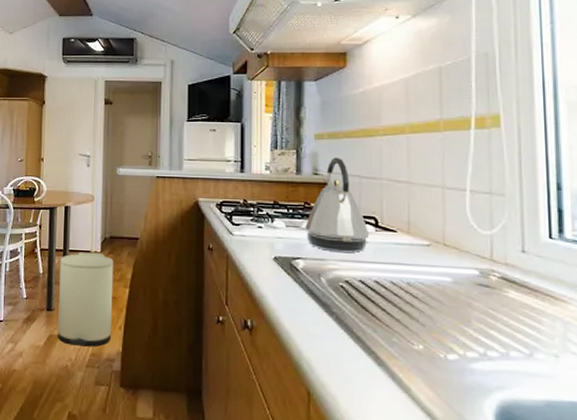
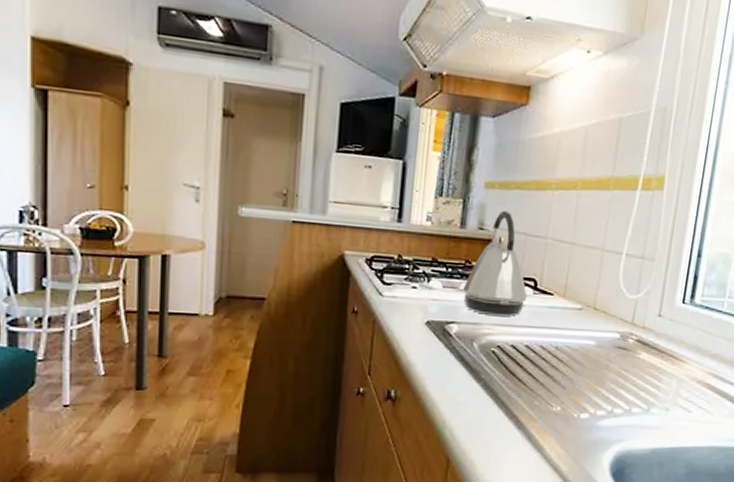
pedal bin: present [58,251,114,347] -> none [152,315,231,430]

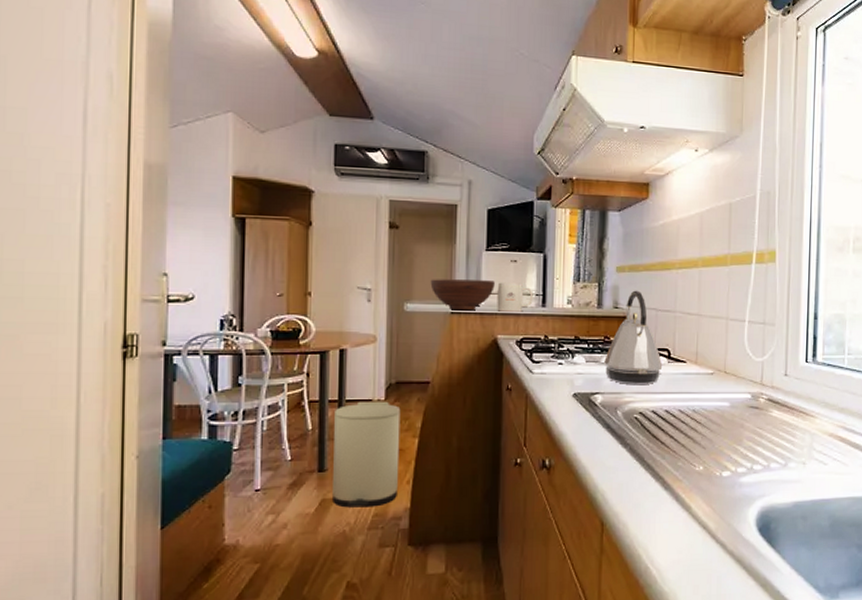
pedal bin: none [152,315,231,430] -> present [333,401,401,508]
bowl: none [269,180,345,221] -> present [430,279,495,311]
mug: none [345,190,389,227] -> present [497,282,533,313]

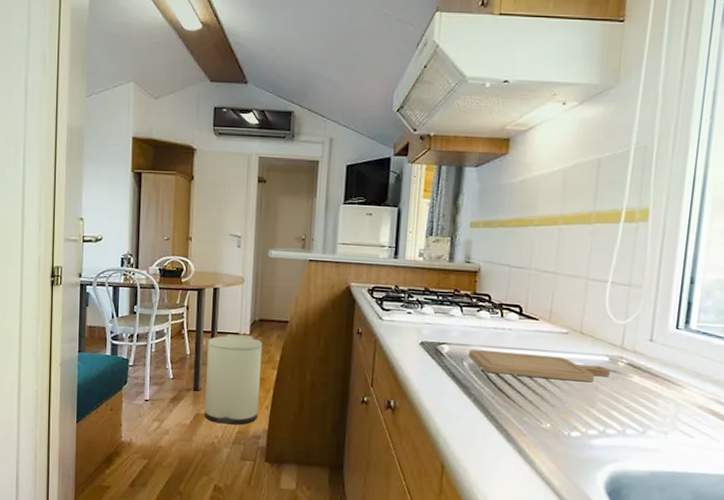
bowl: present [430,279,495,311] -> none [292,229,350,259]
mug: present [497,282,533,313] -> none [351,234,386,263]
kettle: present [604,290,663,385] -> none [453,246,514,340]
chopping board: none [622,396,753,421] -> present [468,349,610,382]

